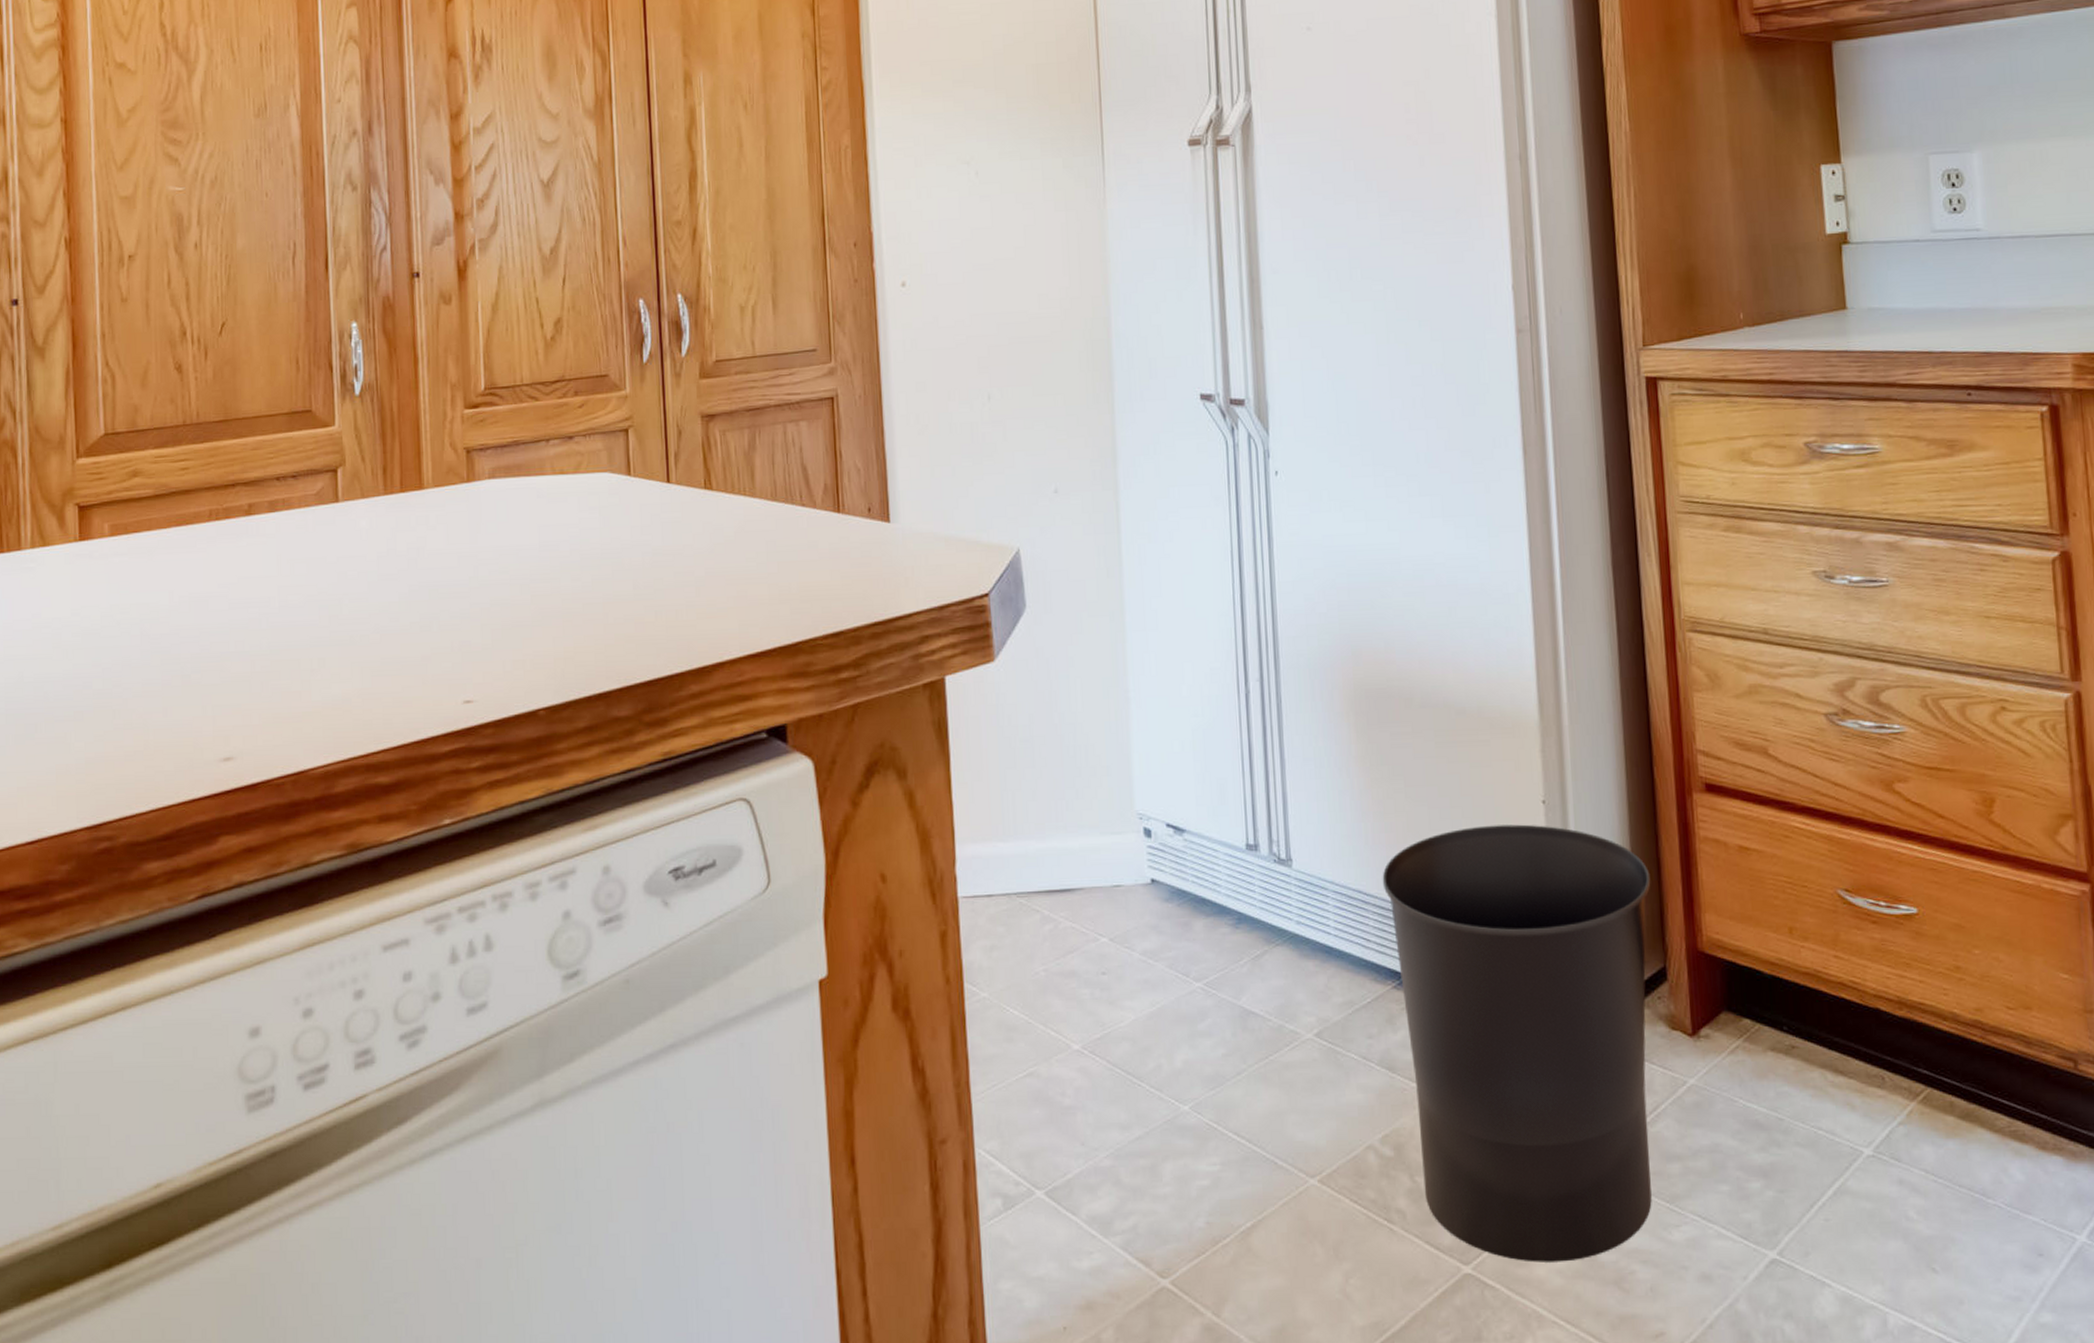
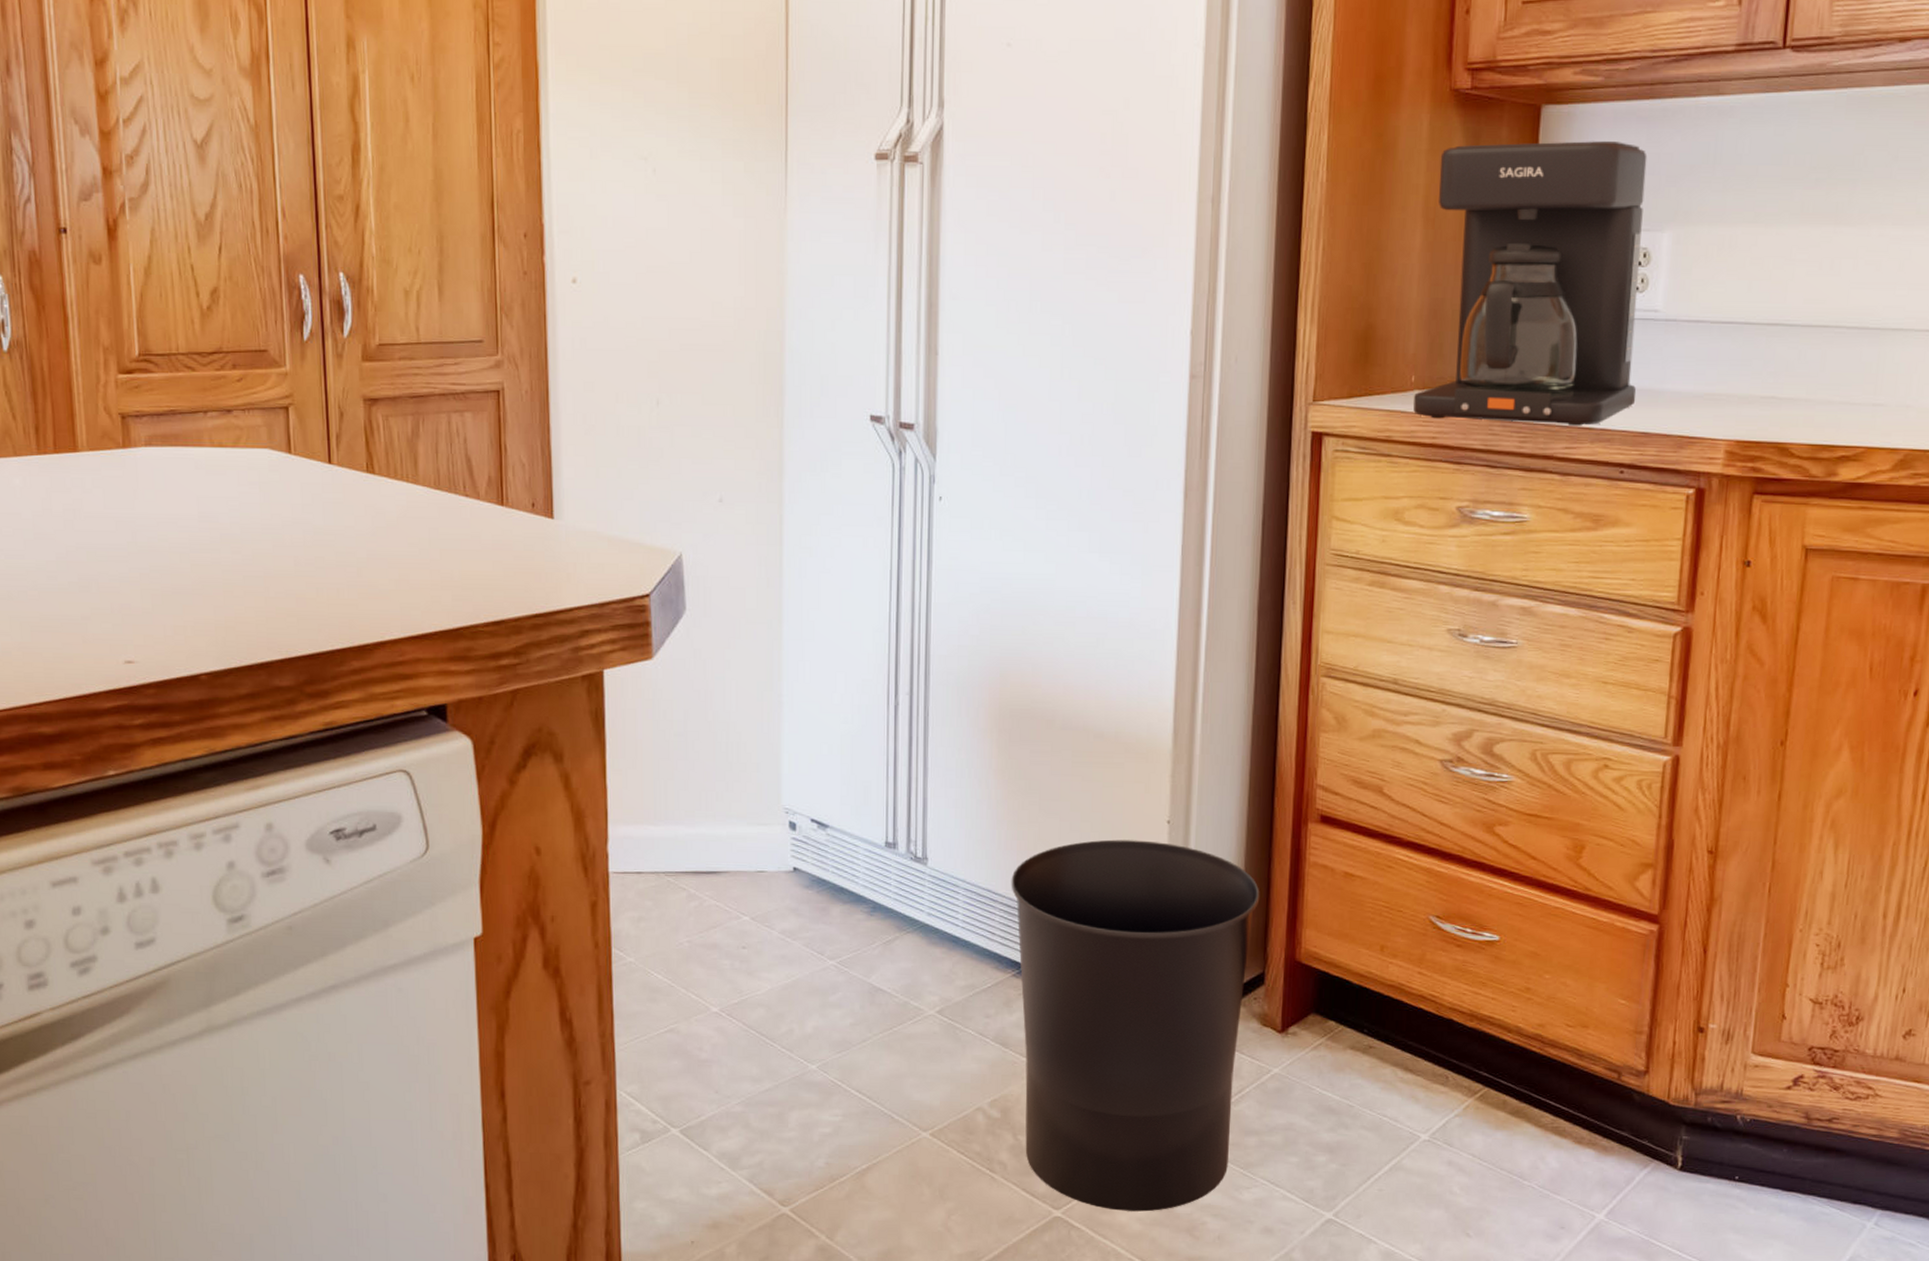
coffee maker: none [1739,70,1972,355] -> present [1413,141,1648,427]

